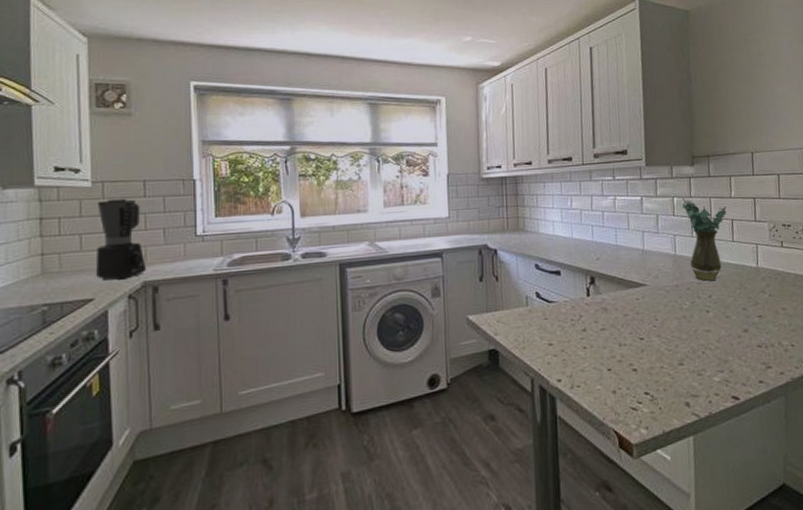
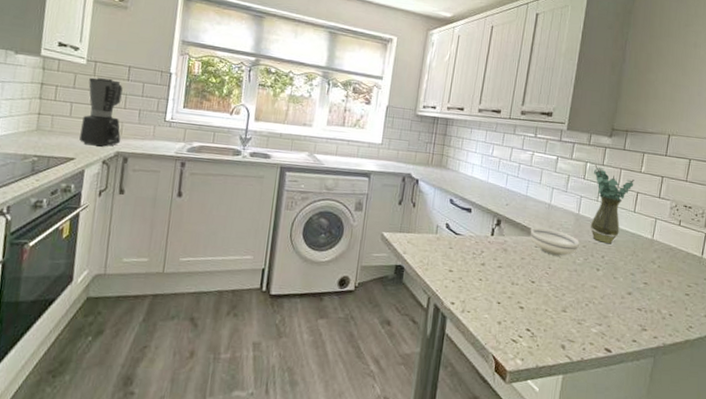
bowl: none [627,276,683,305] -> present [529,226,579,256]

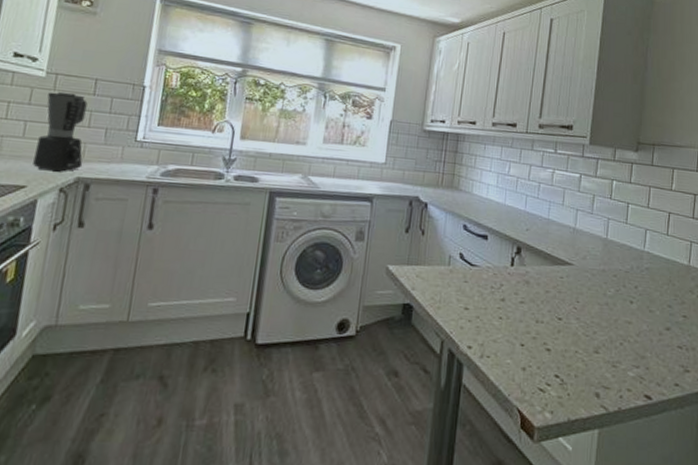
bowl: present [529,226,579,256] -> none [554,254,609,288]
vase: present [590,165,634,243] -> none [620,182,665,271]

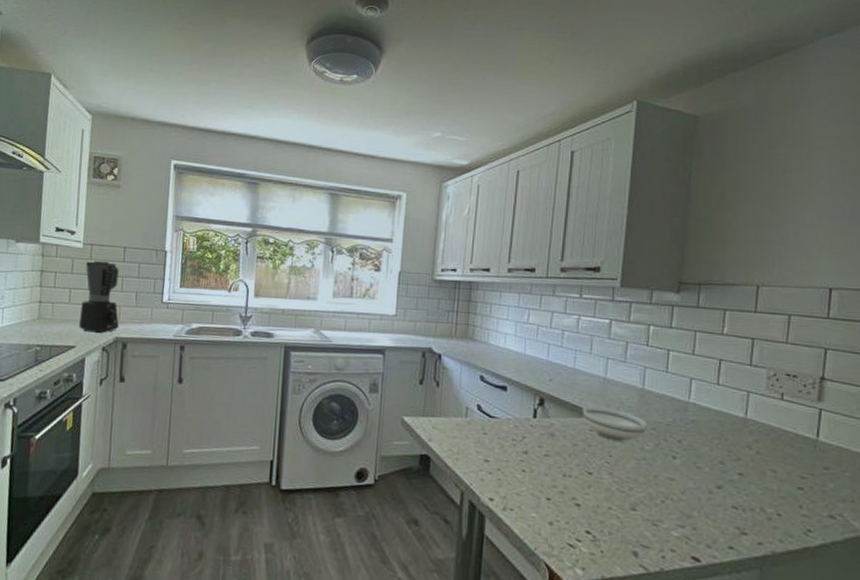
bowl: none [554,254,609,288] -> present [582,406,647,441]

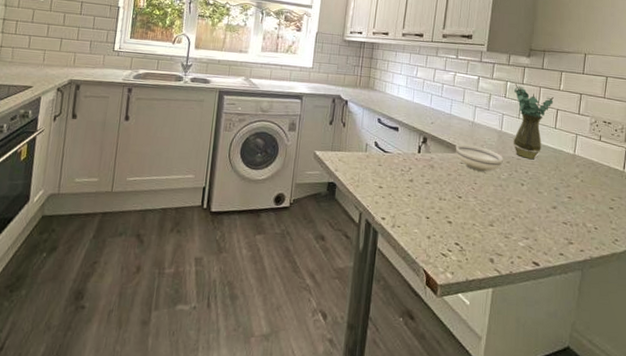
blender: present [79,261,120,333] -> none [37,12,76,75]
vase: none [658,327,715,424] -> present [513,84,554,159]

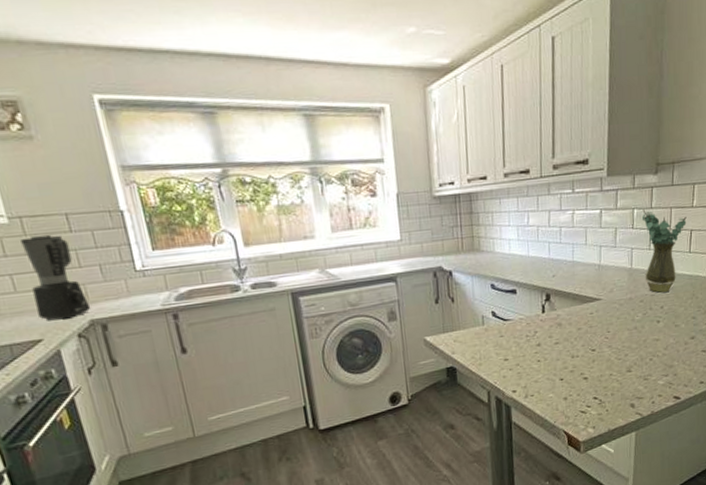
blender: none [37,12,76,75] -> present [20,235,91,321]
bowl: present [455,144,503,172] -> none [582,290,636,318]

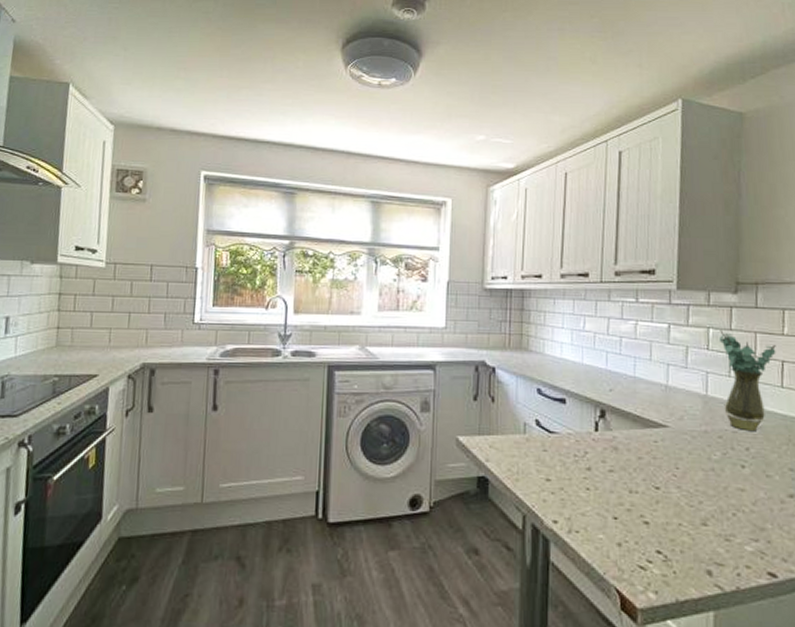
blender: present [20,235,91,321] -> none [102,281,147,359]

